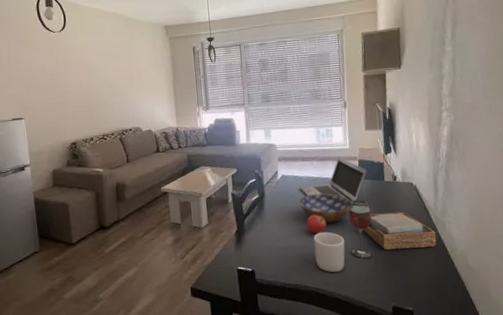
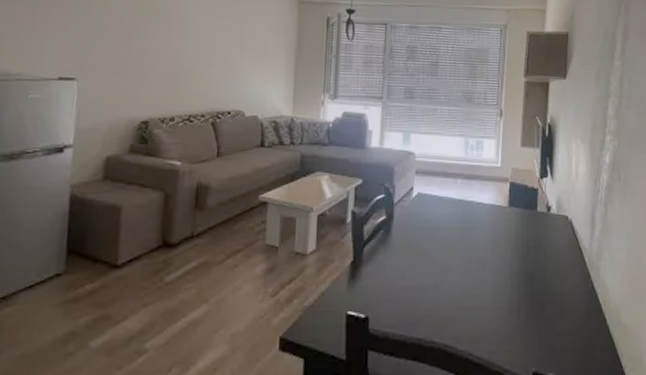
bowl: present [298,193,352,224] -> none [434,221,498,260]
laptop: present [299,156,367,202] -> none [437,176,518,235]
fruit: present [306,214,327,235] -> none [441,247,465,273]
mug: present [313,231,346,273] -> none [447,270,485,325]
wineglass: present [348,199,372,259] -> none [491,232,519,308]
napkin holder: present [363,212,437,250] -> none [507,251,589,299]

